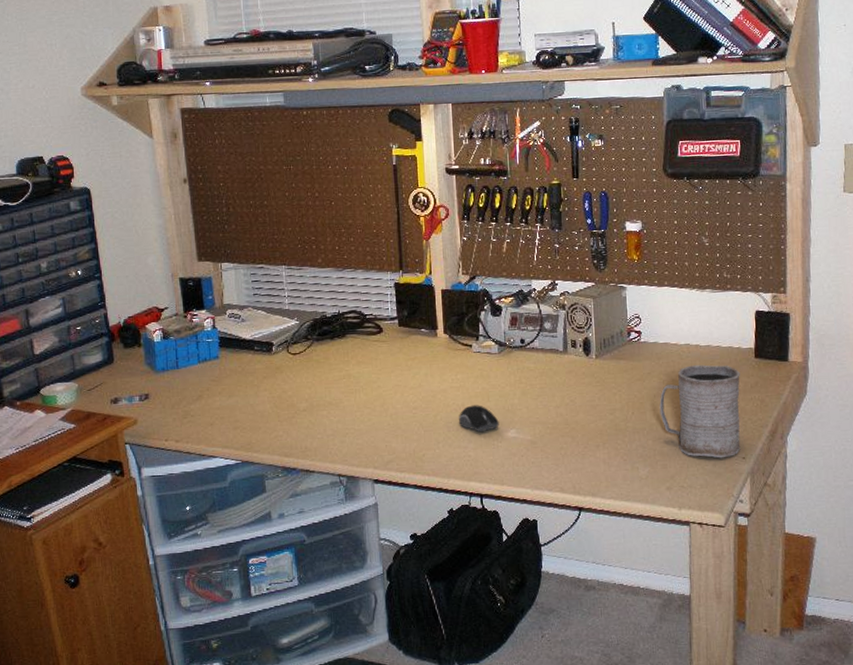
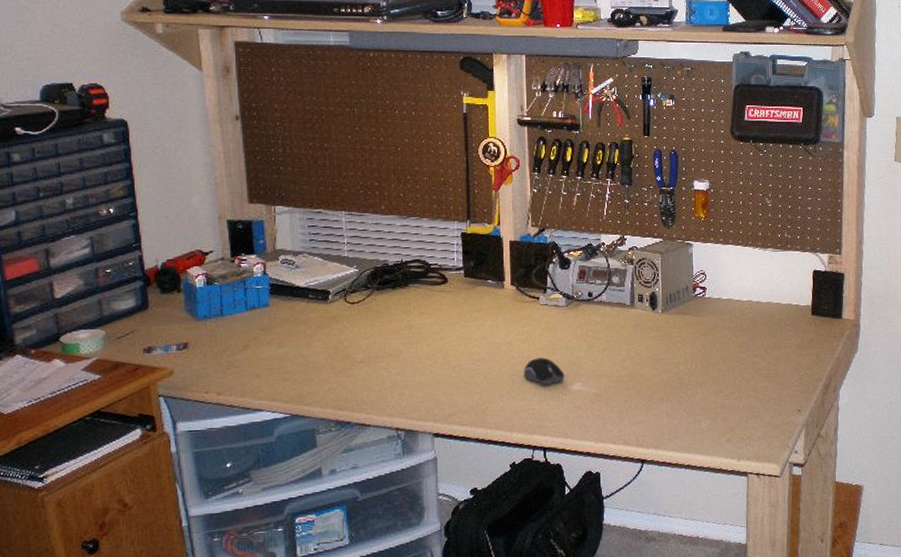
mug: present [659,365,741,458] -> none [721,321,798,411]

